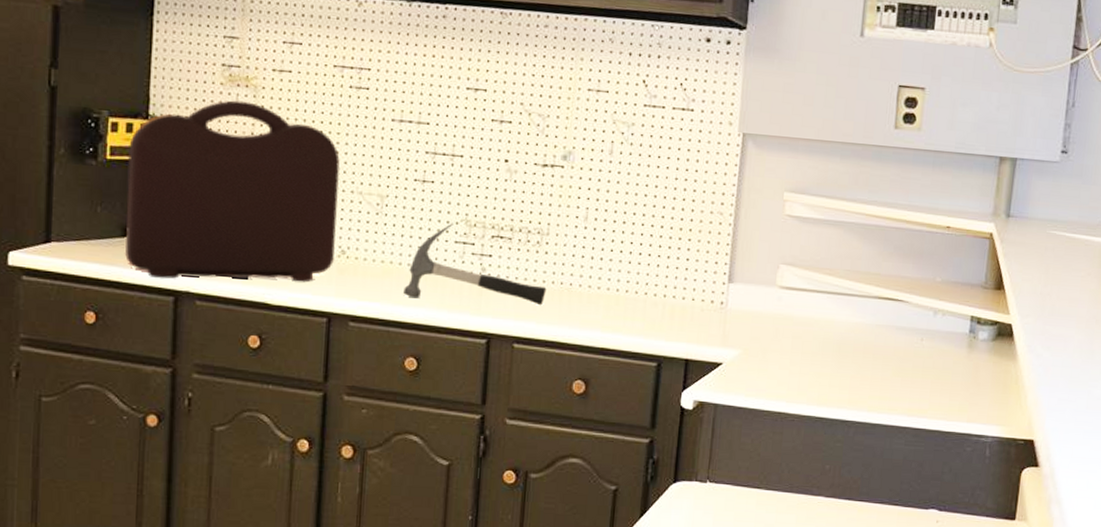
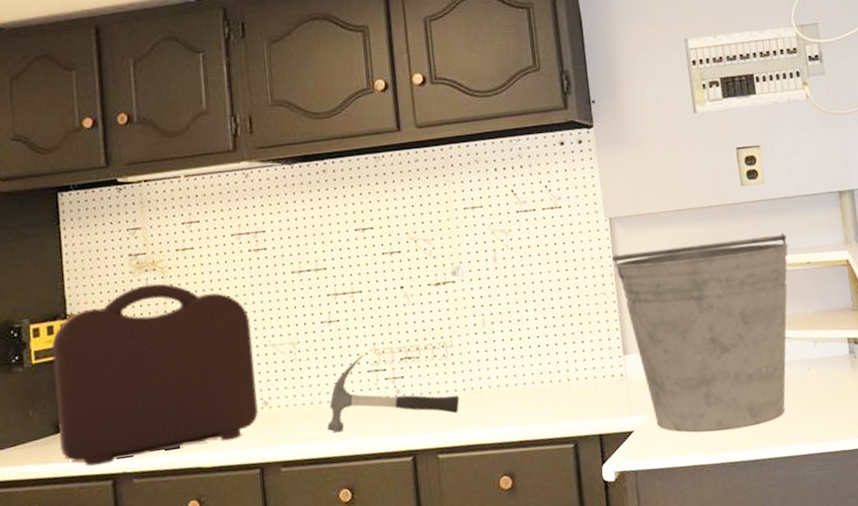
bucket: none [737,173,931,386] -> present [612,233,789,433]

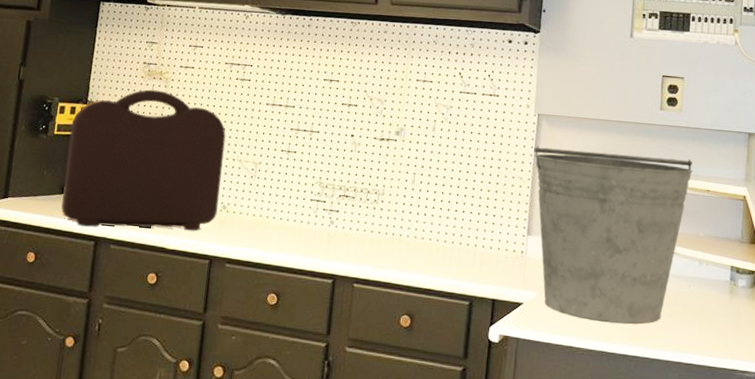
claw hammer: present [327,353,460,432] -> none [269,183,381,253]

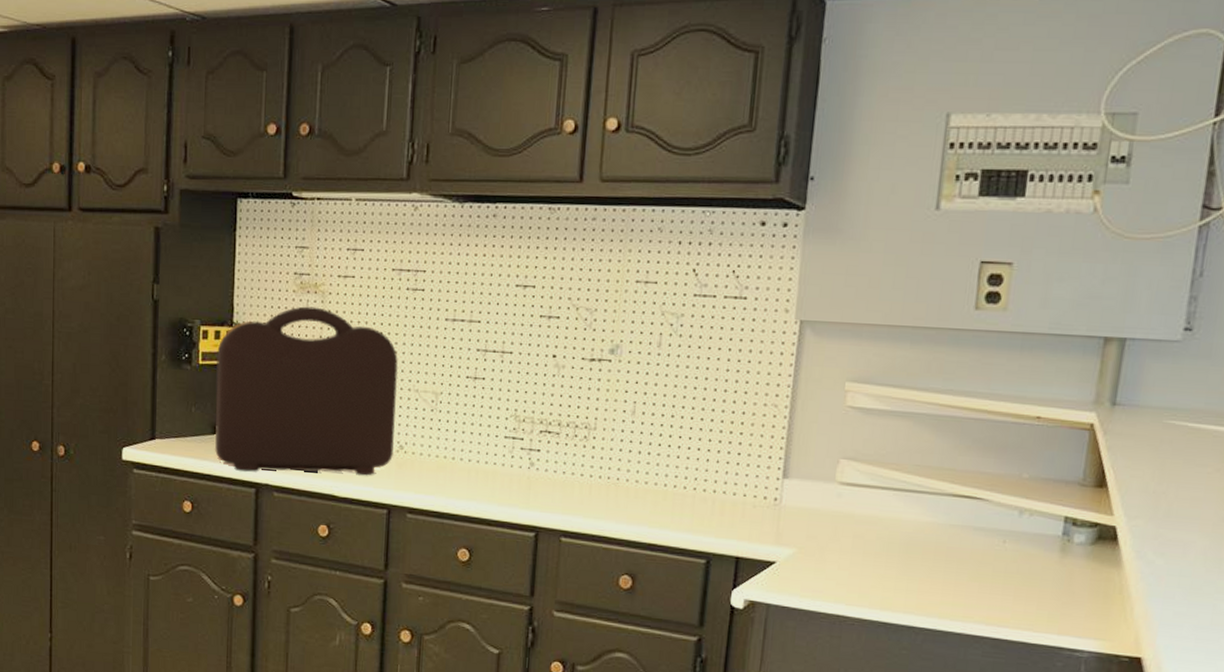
bucket: present [534,146,693,325] -> none [794,363,1018,590]

